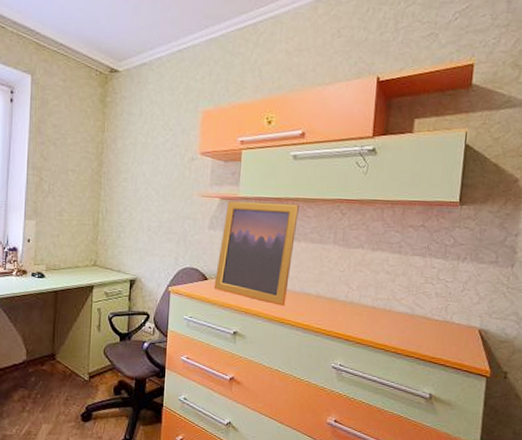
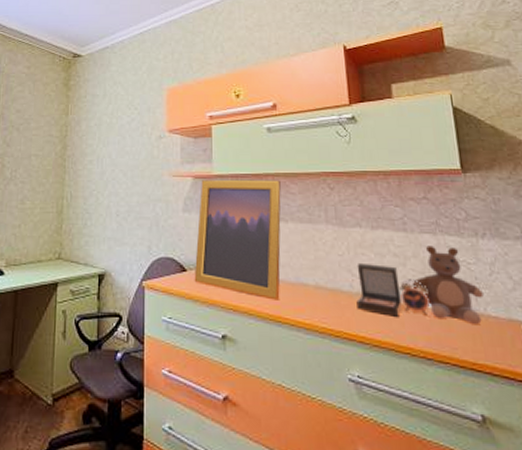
jewelry box: none [348,277,388,321] -> present [356,262,402,317]
alarm clock: none [385,292,410,321] -> present [400,279,430,316]
teddy bear: none [397,266,453,330] -> present [412,245,483,326]

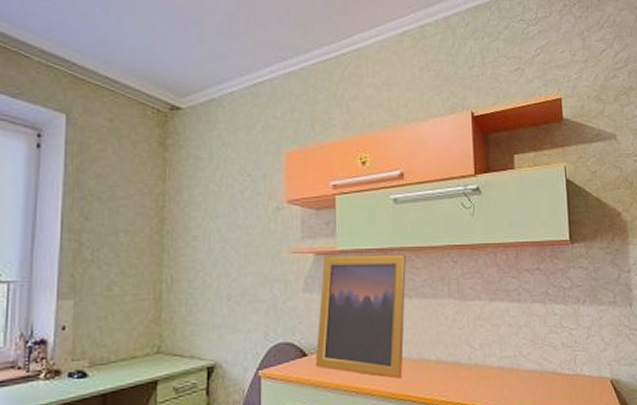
jewelry box: present [356,262,402,317] -> none [474,334,513,384]
alarm clock: present [400,279,430,316] -> none [512,347,537,381]
teddy bear: present [412,245,483,326] -> none [523,314,581,385]

